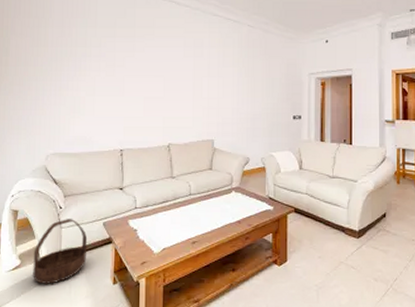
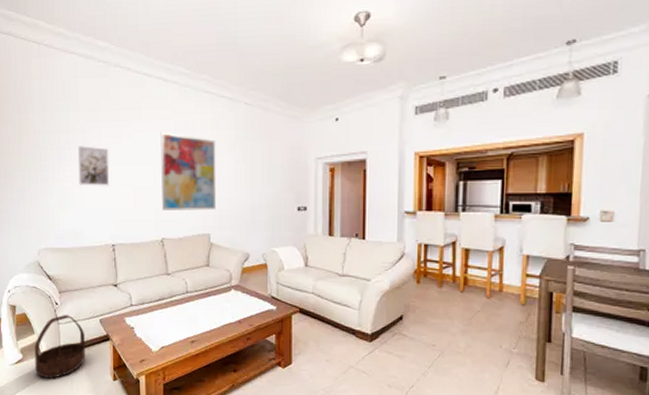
wall art: none [92,58,123,95] -> present [77,146,110,186]
wall art: none [170,48,221,118] -> present [160,132,217,210]

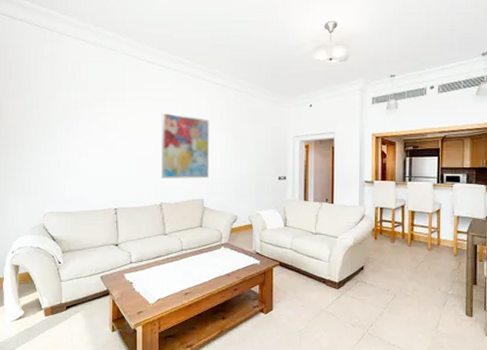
basket: present [34,315,86,378] -> none [36,273,87,332]
wall art: present [77,146,110,186] -> none [85,121,114,157]

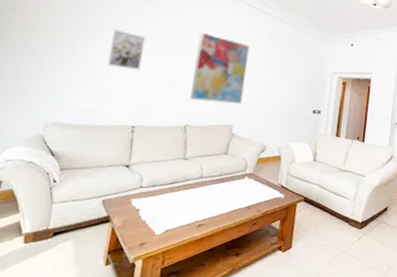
wall art: none [85,121,114,157] -> present [107,30,146,71]

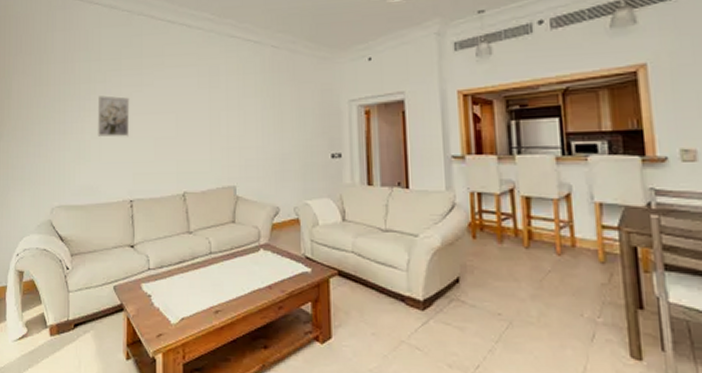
wall art: present [190,30,250,105] -> none [183,78,243,161]

